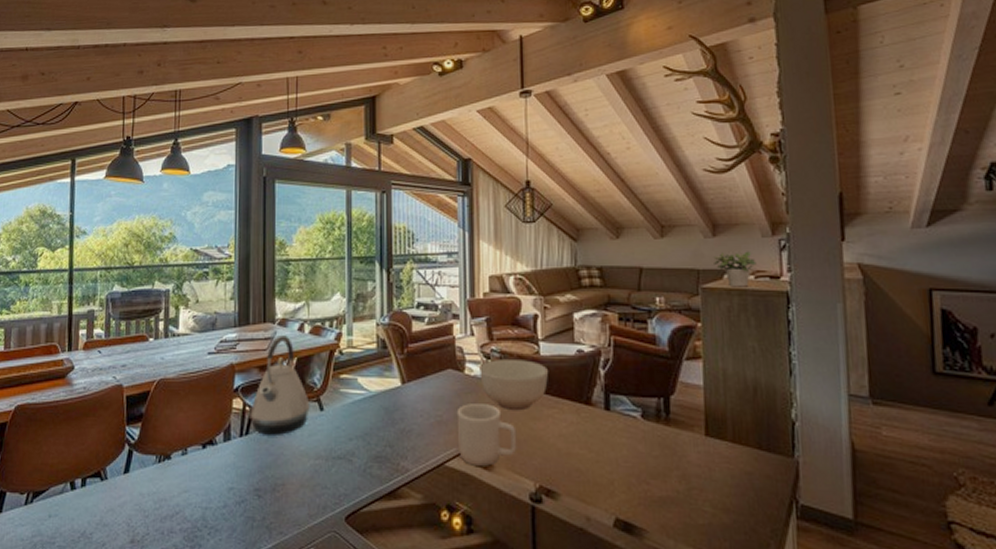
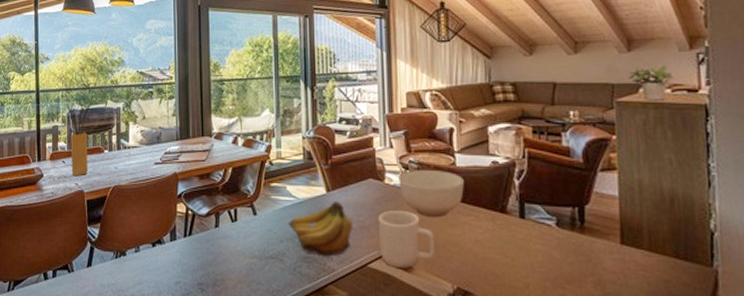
vase: none [105,276,139,369] -> present [66,95,94,177]
kettle: present [250,335,310,435] -> none [192,148,245,237]
fruit: none [359,393,430,456] -> present [288,200,353,257]

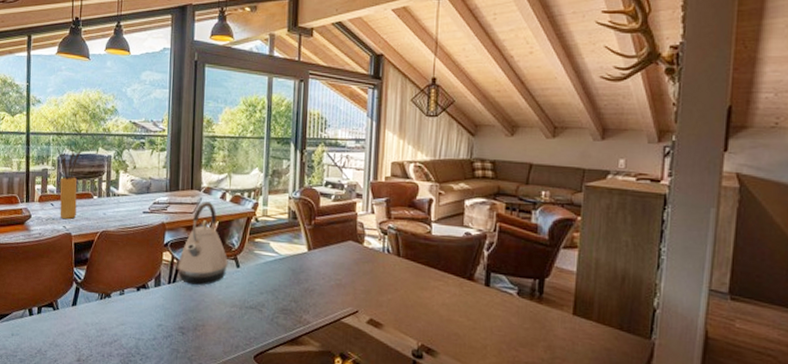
kettle: none [192,148,245,237] -> present [177,201,228,285]
fruit: present [288,200,353,257] -> none [269,259,330,310]
mug: present [378,211,436,269] -> none [353,271,406,325]
bowl: present [398,169,465,218] -> none [376,235,439,281]
potted plant: present [628,65,674,101] -> none [599,155,640,188]

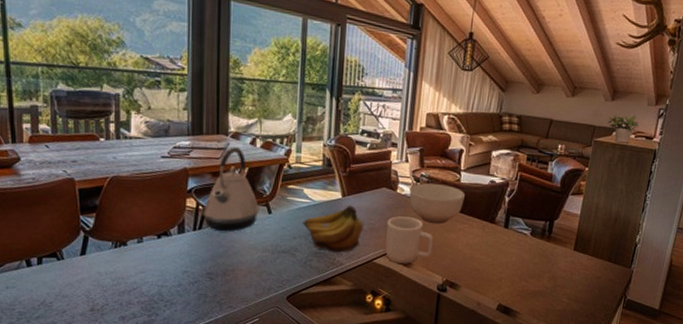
vase: present [57,142,85,220] -> none [49,76,86,164]
fruit: none [269,259,330,310] -> present [303,205,364,253]
mug: none [353,271,406,325] -> present [384,216,434,265]
bowl: none [376,235,439,281] -> present [409,182,466,224]
potted plant: none [599,155,640,188] -> present [608,114,639,144]

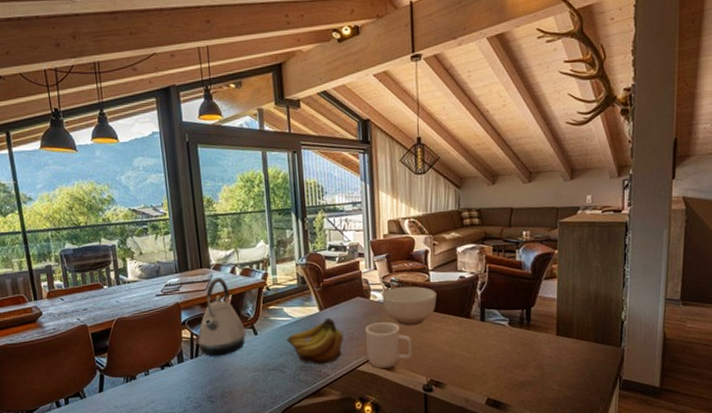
potted plant: present [608,114,639,144] -> none [570,190,604,221]

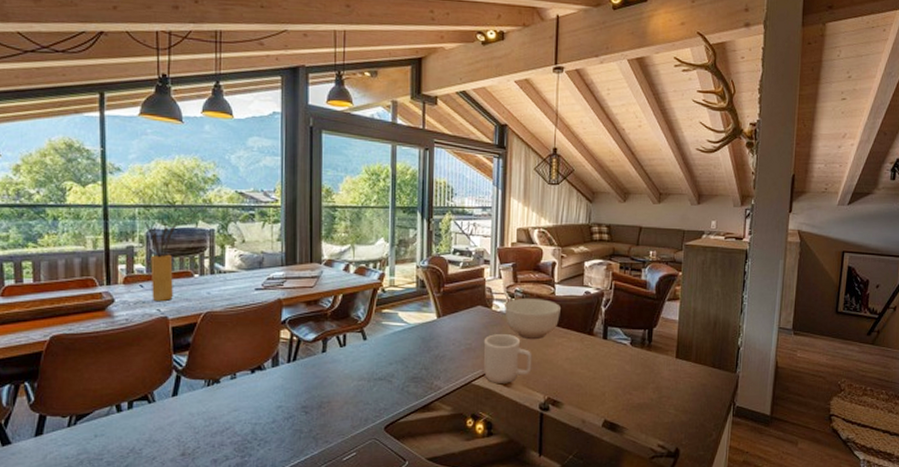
vase: none [57,234,89,312] -> present [145,214,181,302]
kettle: present [197,278,246,356] -> none [297,274,354,361]
fruit: present [287,317,344,365] -> none [399,326,460,376]

